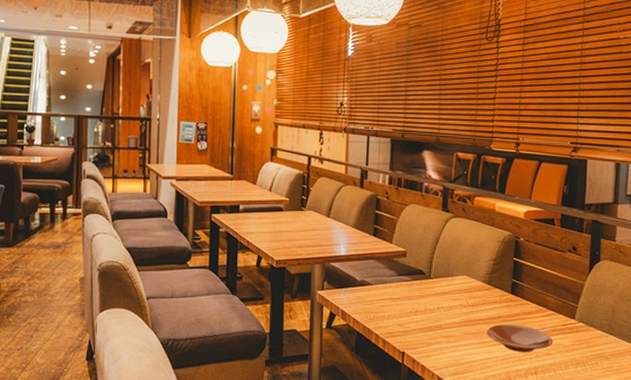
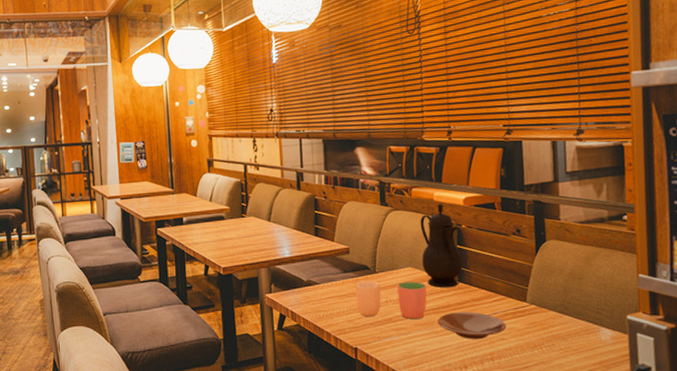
cup: none [408,285,434,322] -> present [355,280,381,317]
cup: none [450,290,479,328] -> present [397,281,427,320]
coffeepot: none [478,215,517,300] -> present [420,204,463,288]

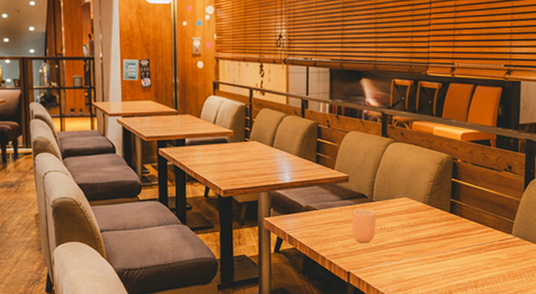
cup: present [397,281,427,320] -> none [392,211,420,247]
coffeepot: present [420,204,463,288] -> none [418,138,456,219]
saucer: present [438,312,507,339] -> none [428,242,492,267]

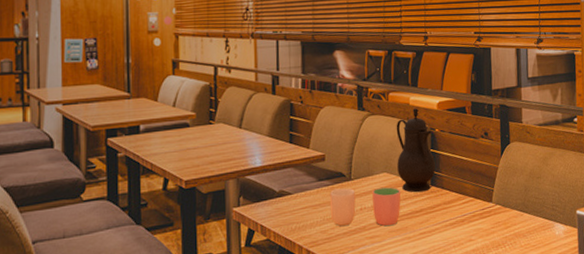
cup: none [392,211,420,247] -> present [372,187,401,227]
coffeepot: none [418,138,456,219] -> present [396,108,436,193]

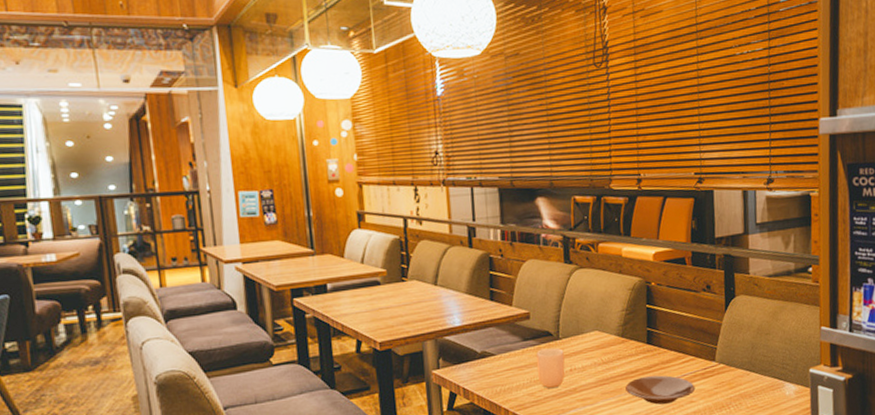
cup: present [372,187,401,227] -> none [582,346,615,388]
coffeepot: present [396,108,436,193] -> none [607,260,652,352]
saucer: none [411,215,475,243] -> present [625,375,696,405]

